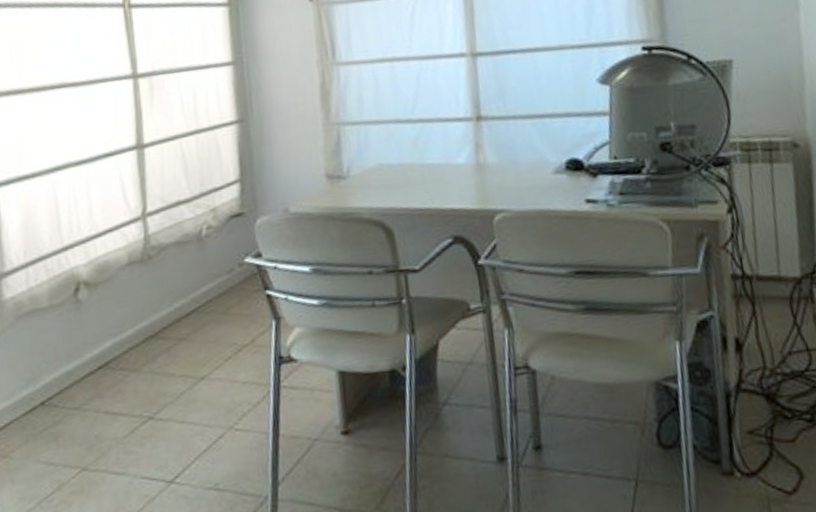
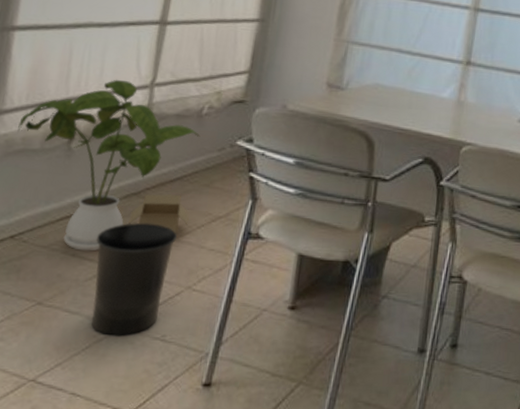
house plant: none [22,216,206,407] -> present [17,79,201,251]
waste bin: none [125,364,206,492] -> present [91,222,177,336]
cardboard box: none [153,329,214,373] -> present [128,193,189,235]

